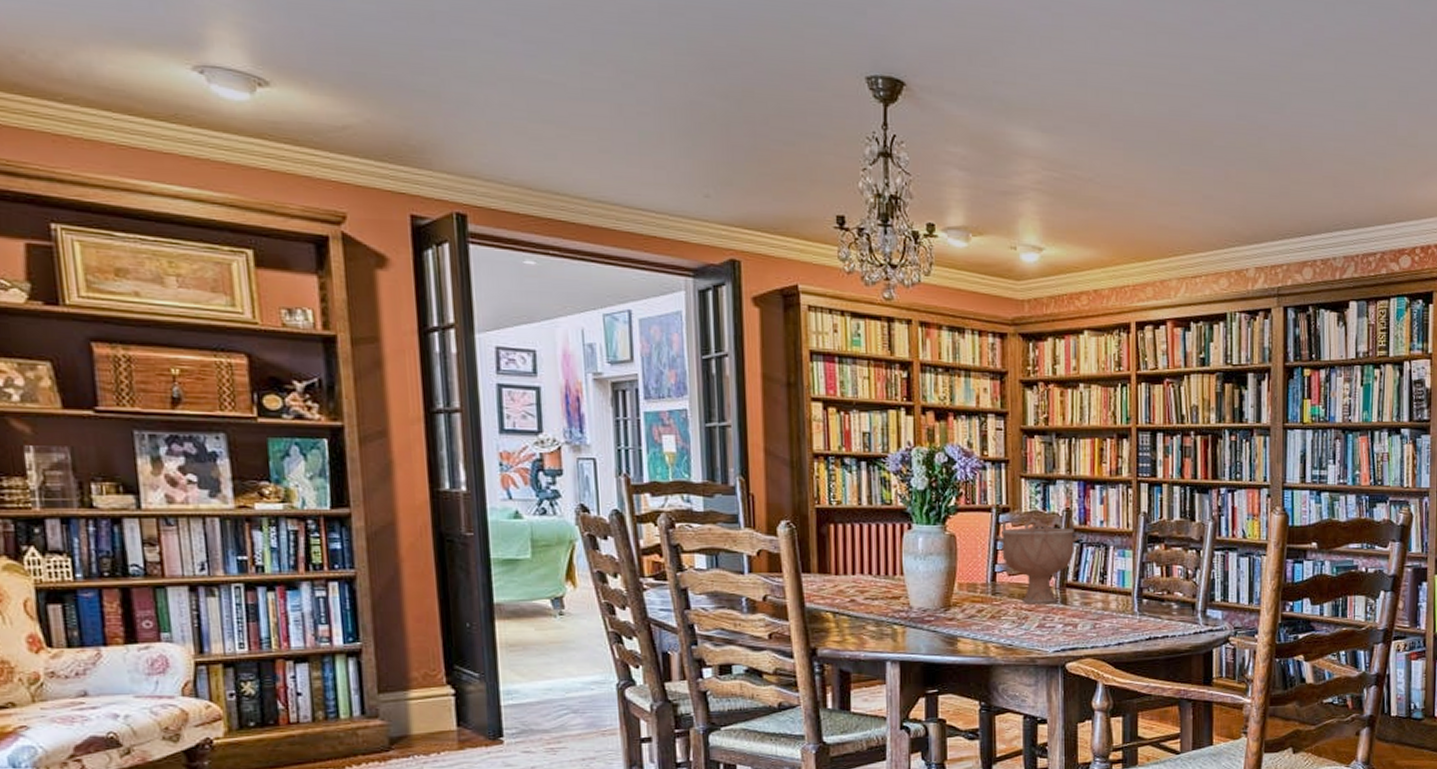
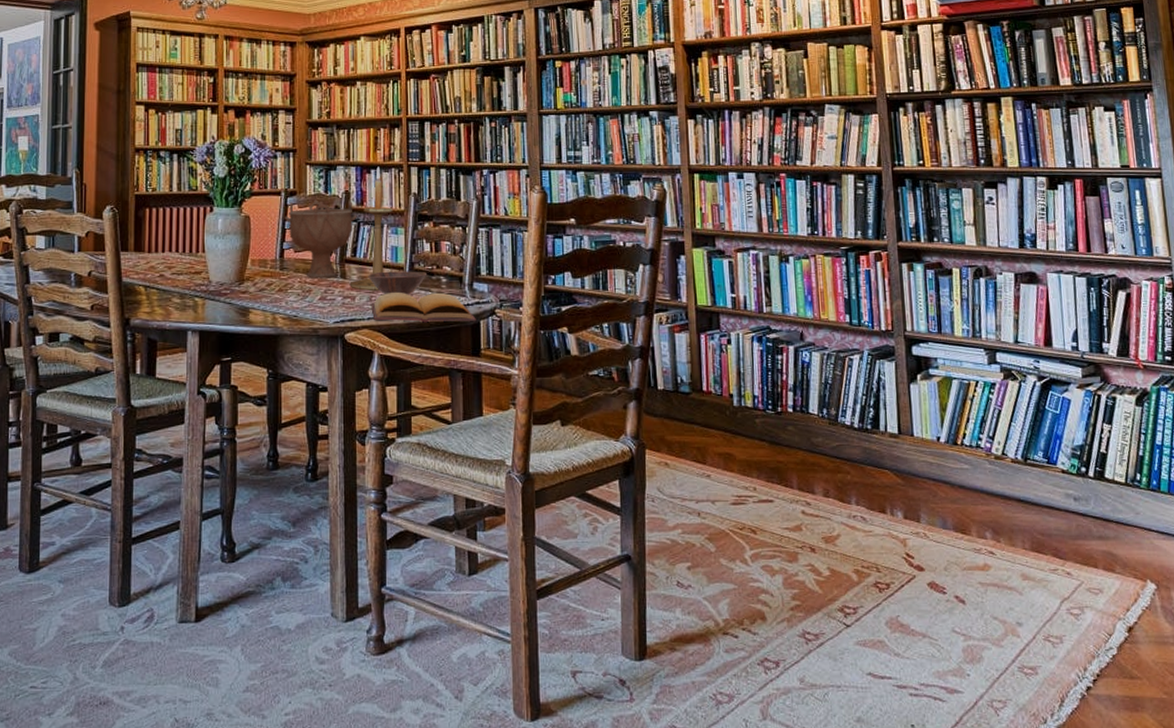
candlestick: none [1071,481,1120,619] -> present [349,166,393,292]
bowl: none [1092,597,1158,623] -> present [368,271,428,295]
bible: none [1095,619,1209,652] -> present [371,292,476,323]

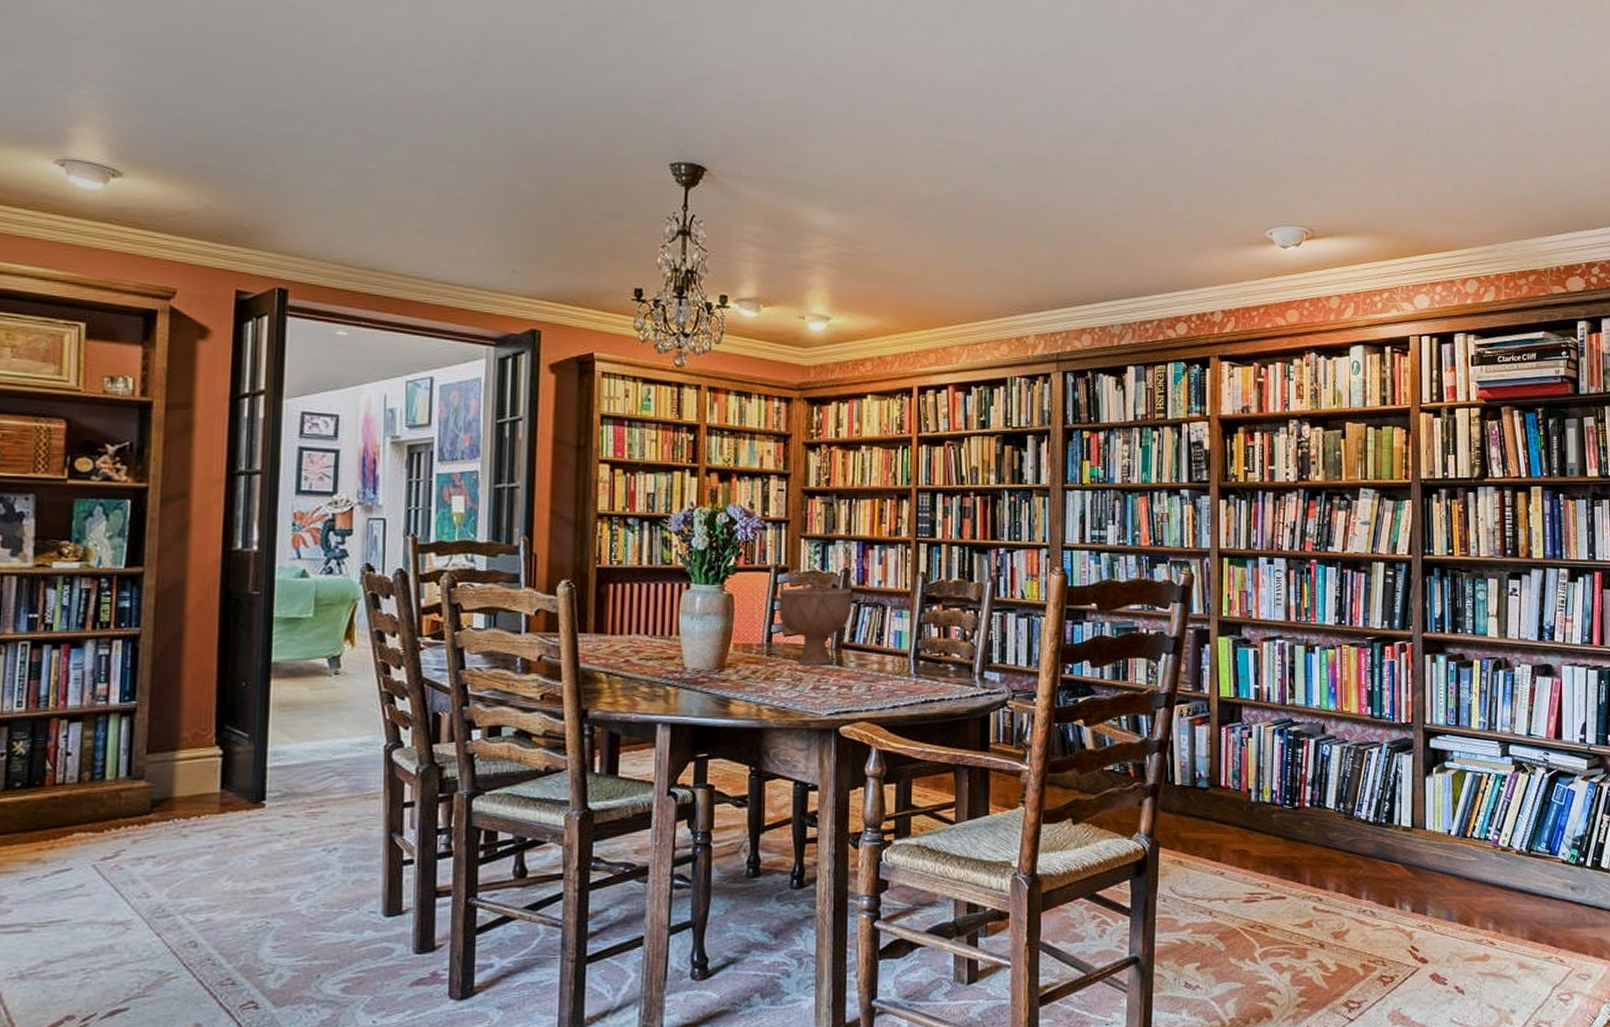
candlestick: present [349,166,393,292] -> none [846,542,898,681]
bowl: present [368,271,428,295] -> none [867,658,934,685]
bible: present [371,292,476,323] -> none [870,682,986,715]

